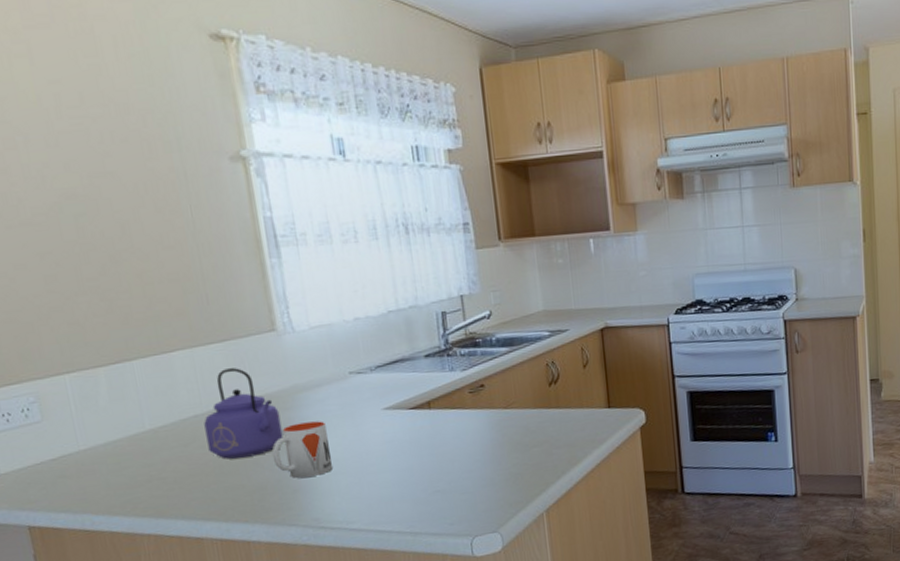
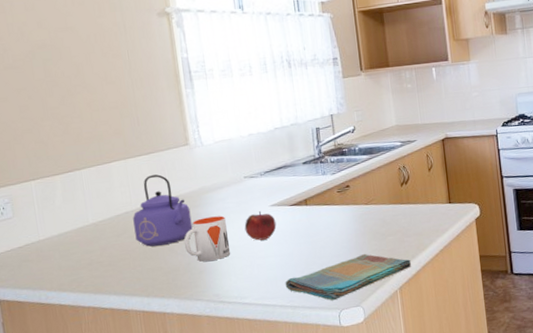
fruit: none [350,415,392,452] -> present [244,211,277,241]
dish towel: none [403,468,562,526] -> present [285,253,412,301]

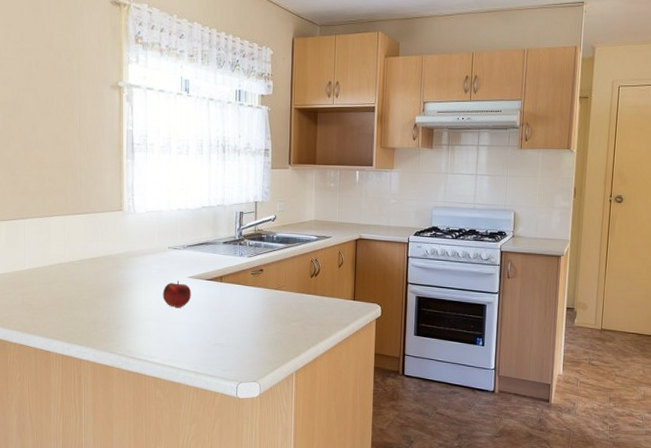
kettle: present [133,174,193,247] -> none [64,233,116,298]
mug: present [184,216,231,262] -> none [106,279,147,319]
dish towel: present [285,253,412,301] -> none [192,334,311,373]

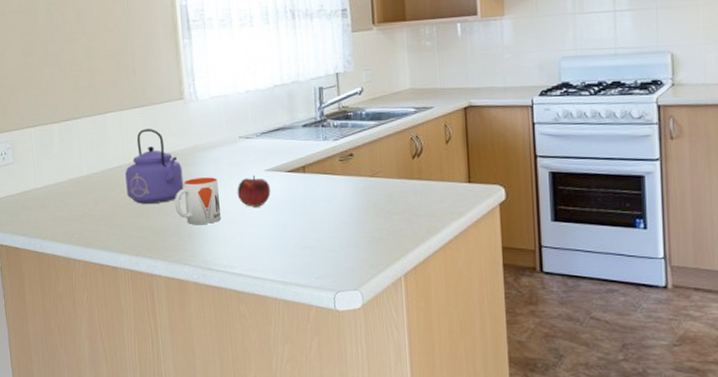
kettle: none [64,233,116,298] -> present [125,129,184,204]
mug: none [106,279,147,319] -> present [174,177,222,224]

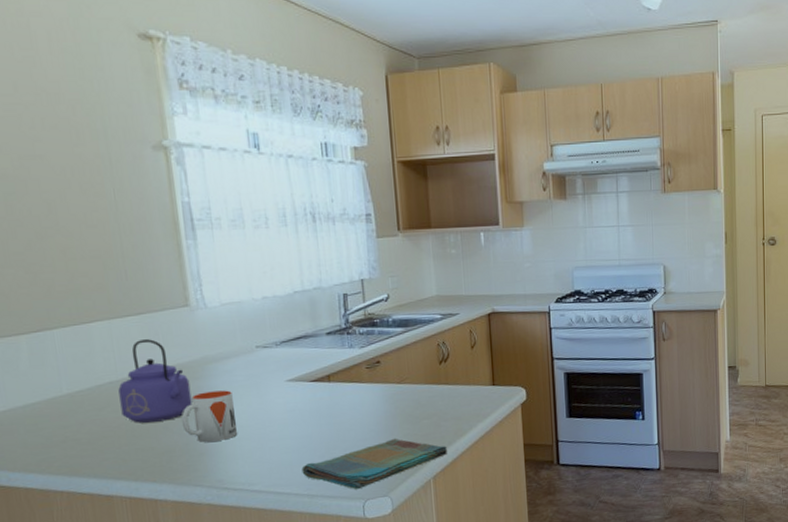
fruit: present [237,175,271,207] -> none [255,386,293,420]
dish towel: none [277,231,420,281] -> present [301,438,448,490]

